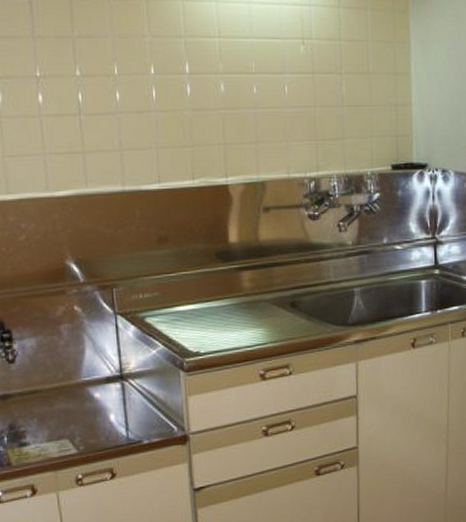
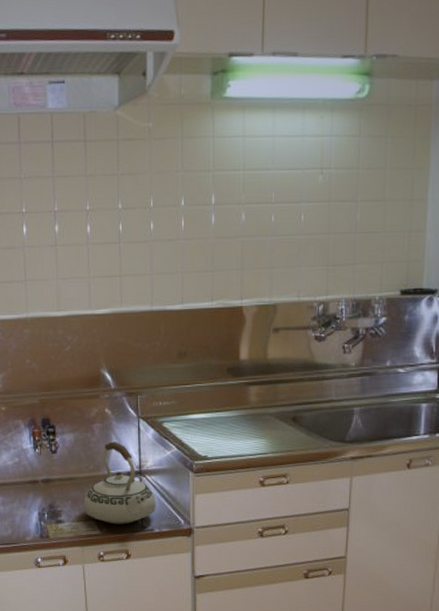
teakettle: none [53,343,143,441] -> present [83,441,156,525]

